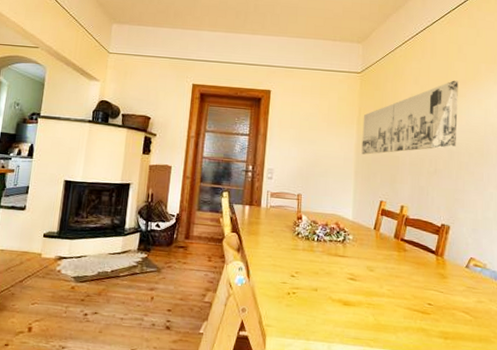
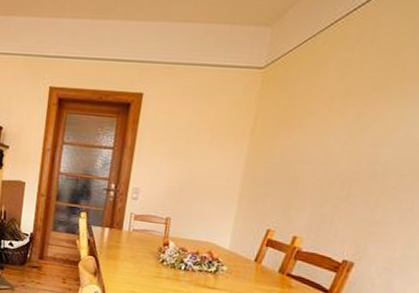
wall art: present [361,80,458,155] -> none [251,75,406,174]

